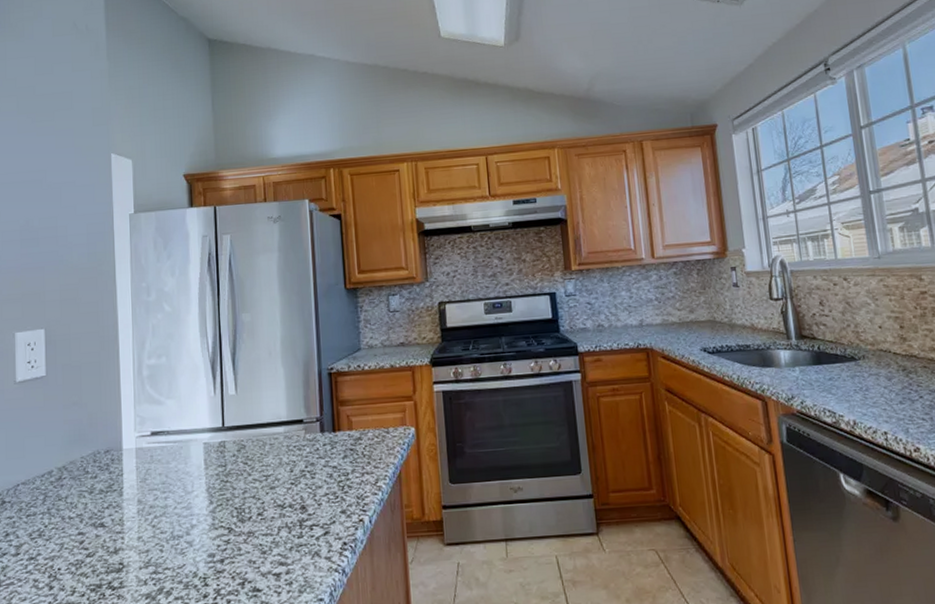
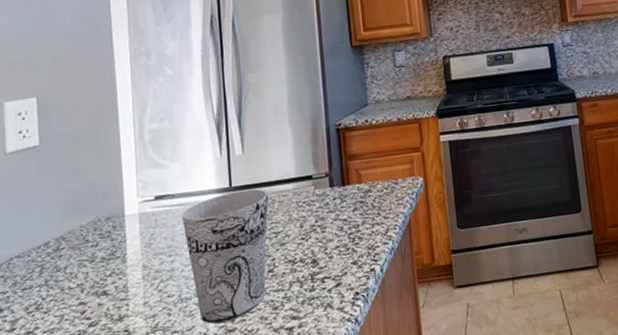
cup: none [175,430,260,563] -> present [181,188,269,324]

